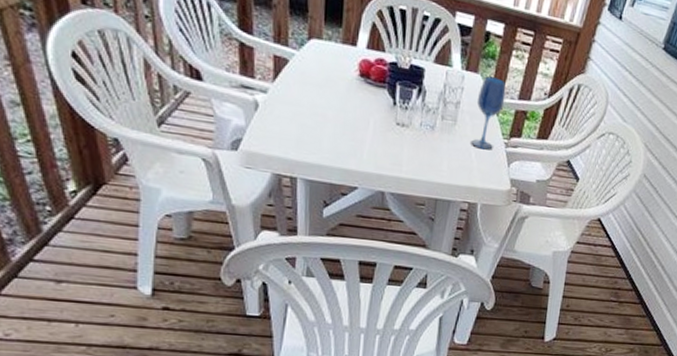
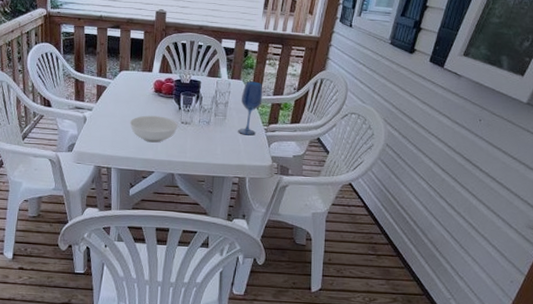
bowl: none [323,108,392,149] -> present [130,115,178,143]

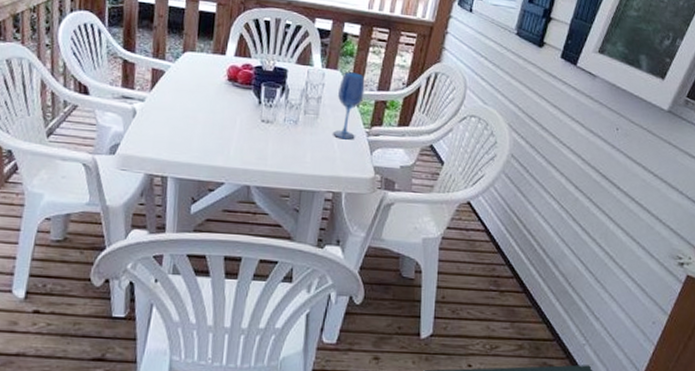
bowl: present [130,115,178,143] -> none [194,110,258,146]

